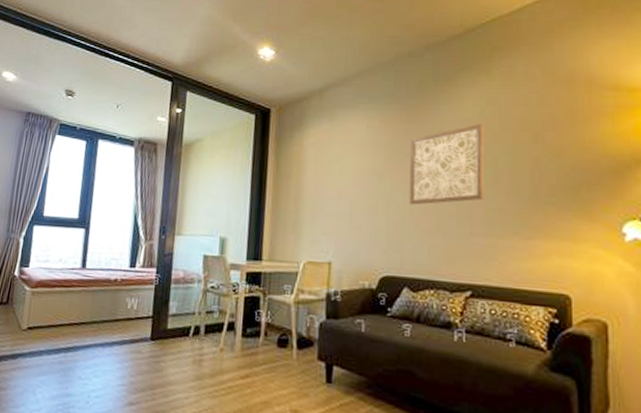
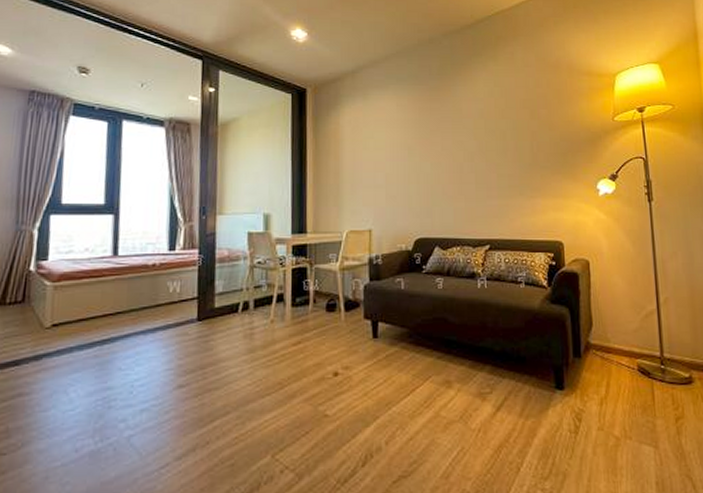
wall art: present [409,123,485,205] -> none [435,102,497,175]

